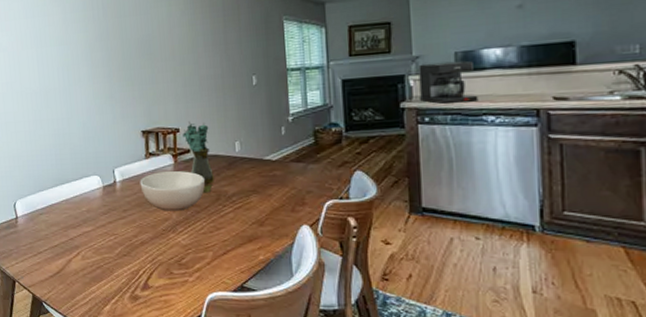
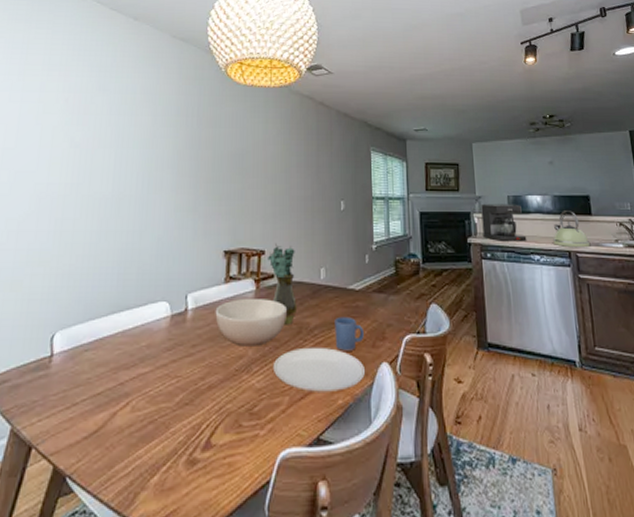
plate: none [195,211,285,249] -> present [272,347,365,392]
mug: none [252,184,282,216] -> present [334,316,364,352]
kettle: none [513,60,571,105] -> present [552,209,591,248]

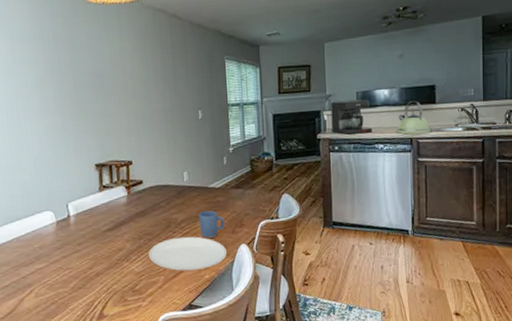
bowl: present [215,299,288,347] -> none [94,201,157,241]
vase: present [268,243,297,325] -> none [135,154,165,222]

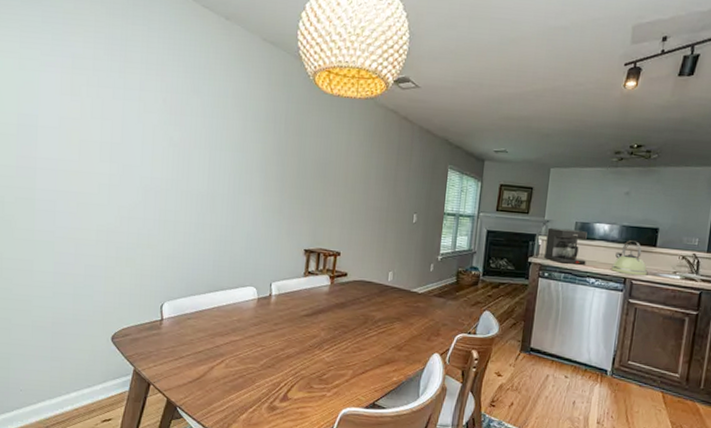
plate: present [148,236,226,272] -> none [340,335,419,371]
mug: present [198,210,225,239] -> none [395,313,421,342]

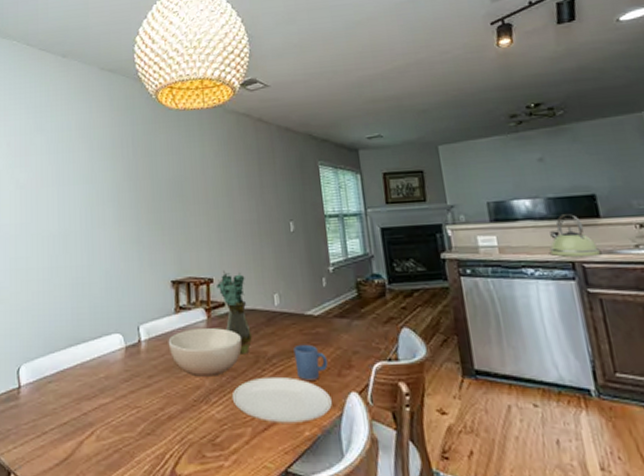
bowl: none [294,291,357,330] -> present [168,328,243,377]
plate: none [340,335,419,371] -> present [231,376,332,423]
vase: none [343,247,368,316] -> present [217,270,252,354]
mug: none [395,313,421,342] -> present [293,344,328,382]
coffee maker: present [544,227,587,265] -> none [454,211,516,255]

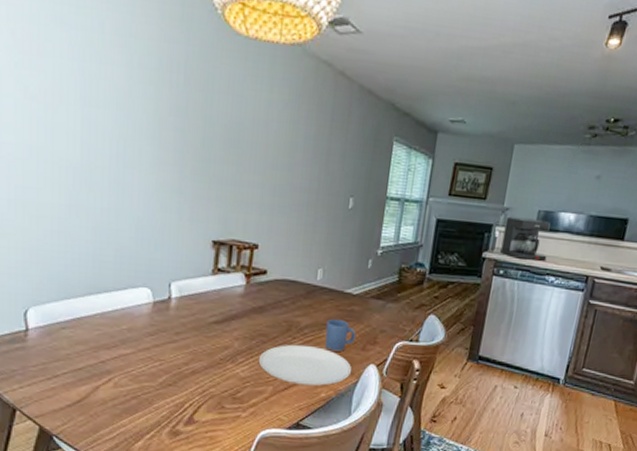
bowl: present [168,328,243,377] -> none [200,292,279,339]
vase: present [217,270,252,354] -> none [261,238,292,322]
coffee maker: none [454,211,516,255] -> present [500,216,551,261]
kettle: present [549,213,602,258] -> none [572,231,613,274]

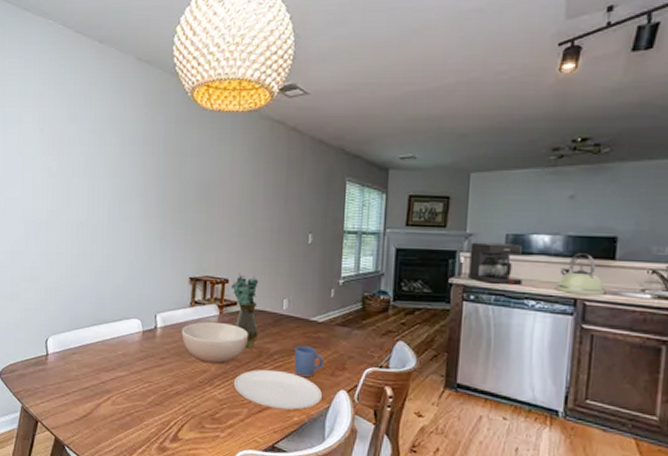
bowl: none [200,292,279,339] -> present [181,322,249,364]
vase: none [261,238,292,322] -> present [231,273,259,349]
kettle: none [572,231,613,274] -> present [554,252,606,296]

